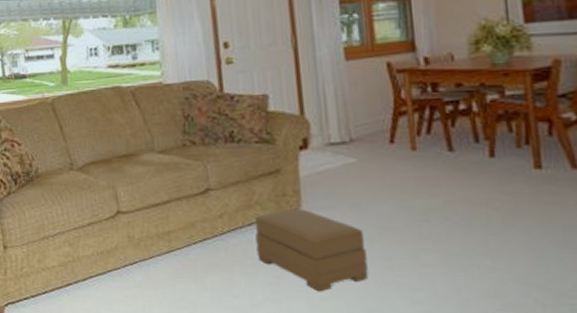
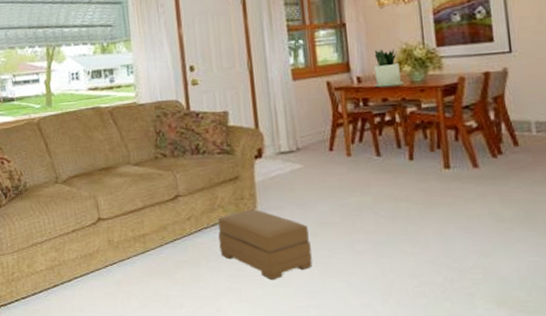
planter: none [445,24,483,71] -> present [374,48,404,88]

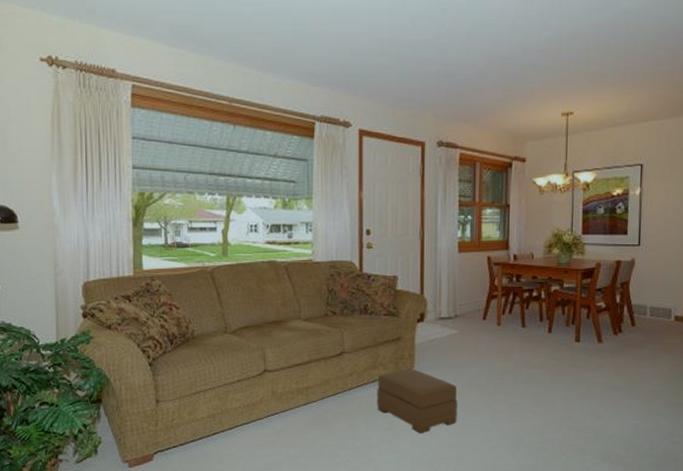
planter: present [374,48,404,88] -> none [527,232,552,267]

